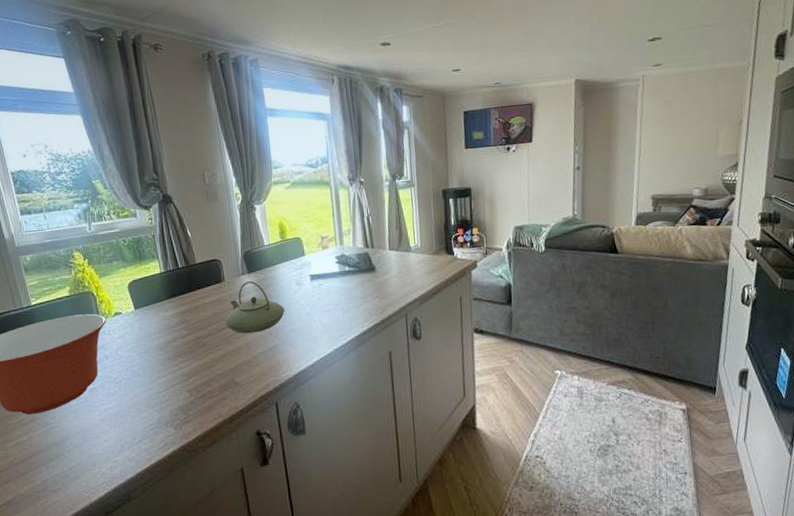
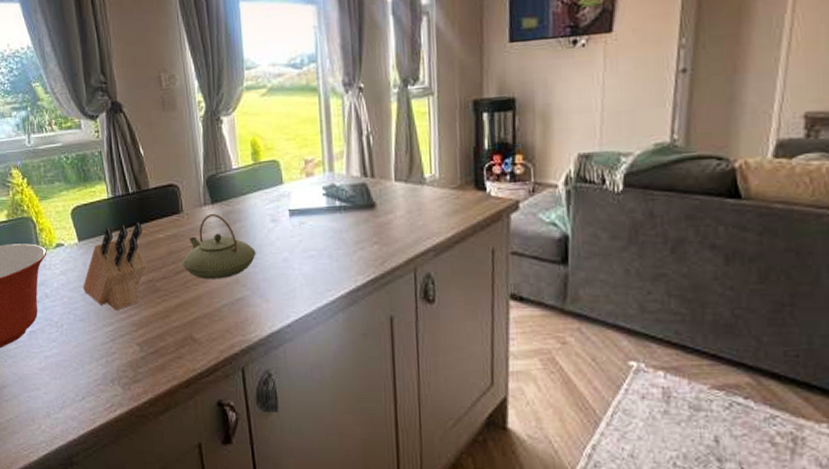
knife block: none [139,290,194,365] -> present [83,222,146,311]

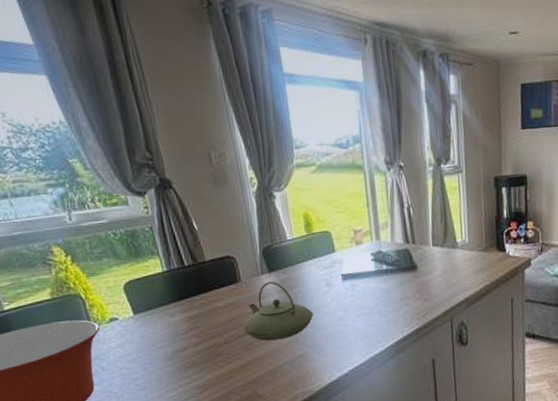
knife block: present [83,222,146,311] -> none [142,292,208,377]

